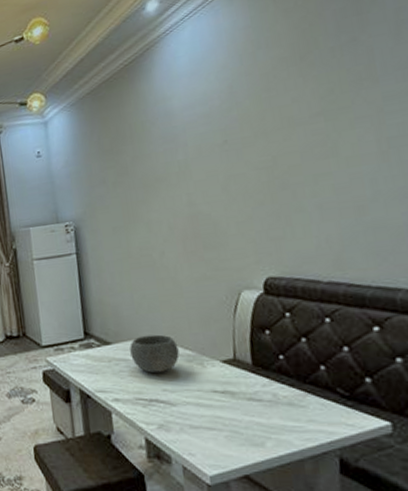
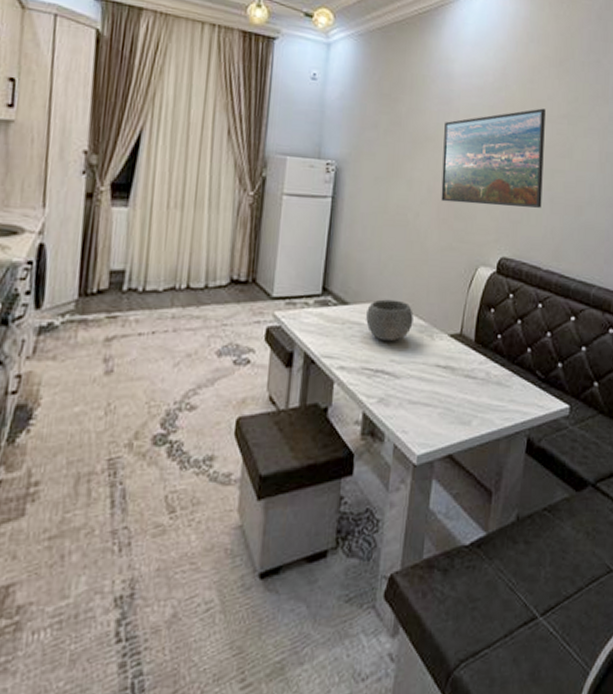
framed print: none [174,113,308,235] -> present [441,108,546,208]

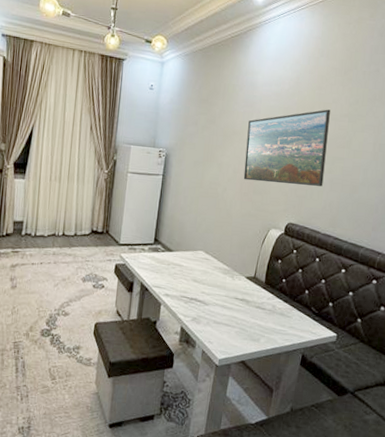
bowl: present [366,299,414,342] -> none [185,249,220,280]

